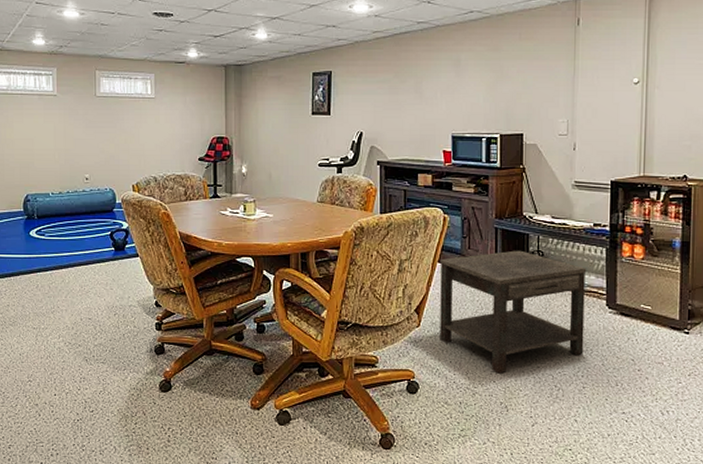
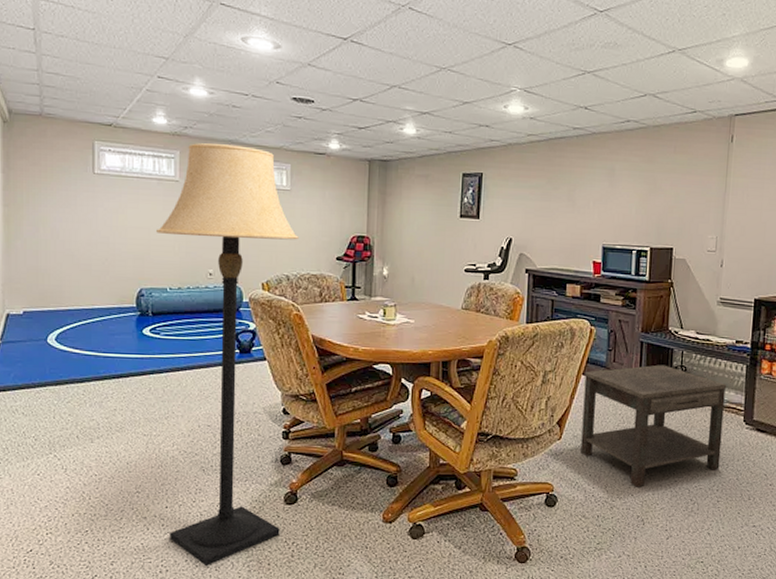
lamp: none [39,60,164,451] -> present [156,143,299,567]

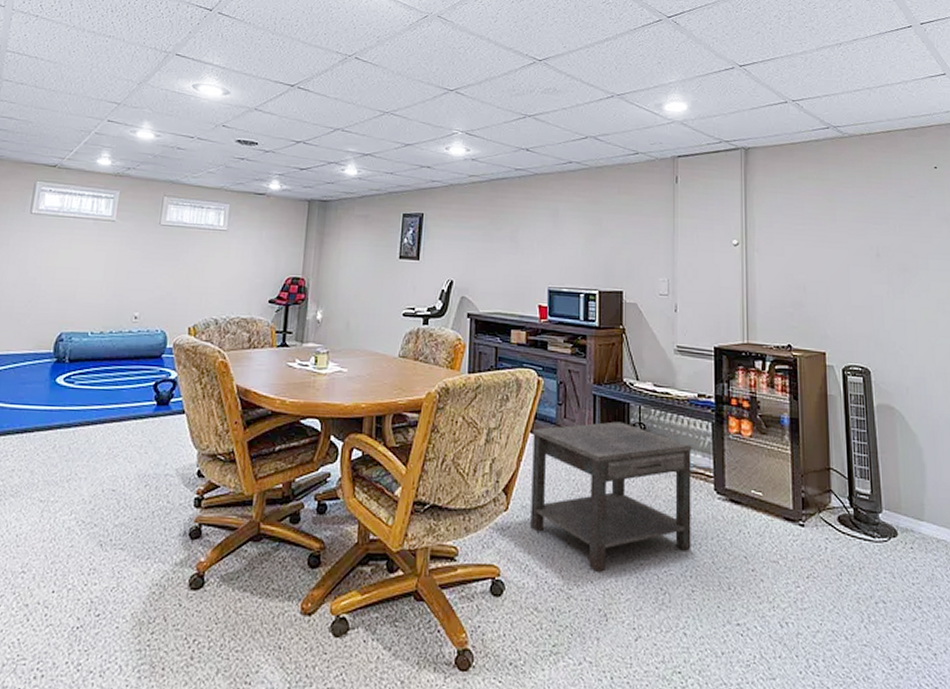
lamp: present [156,143,299,567] -> none [50,183,232,671]

